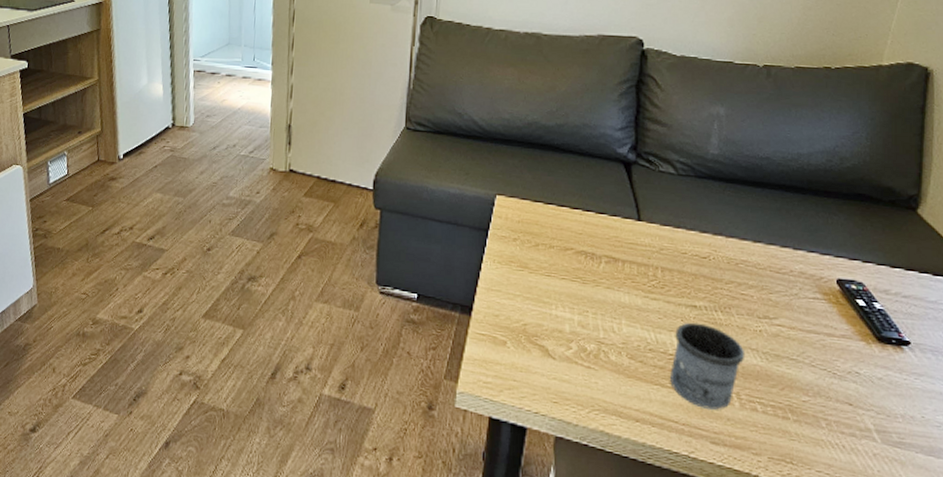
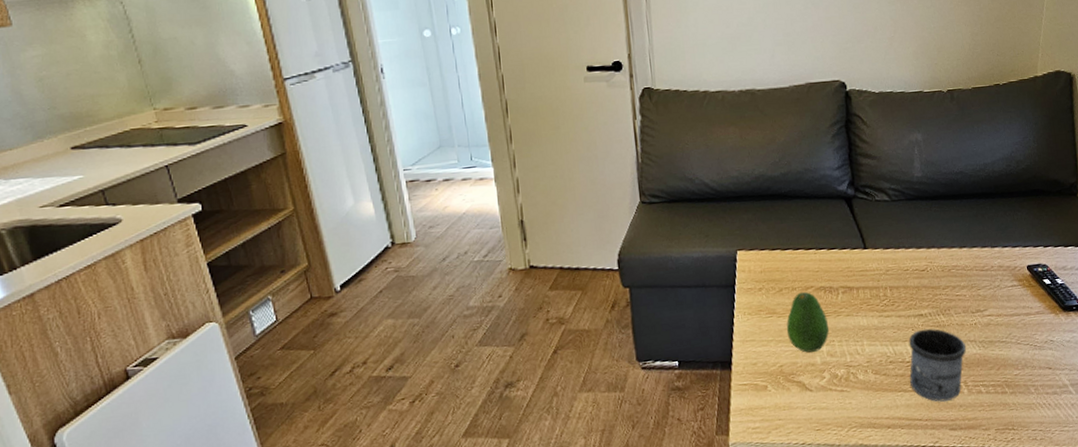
fruit: none [536,251,585,319] -> present [786,291,830,353]

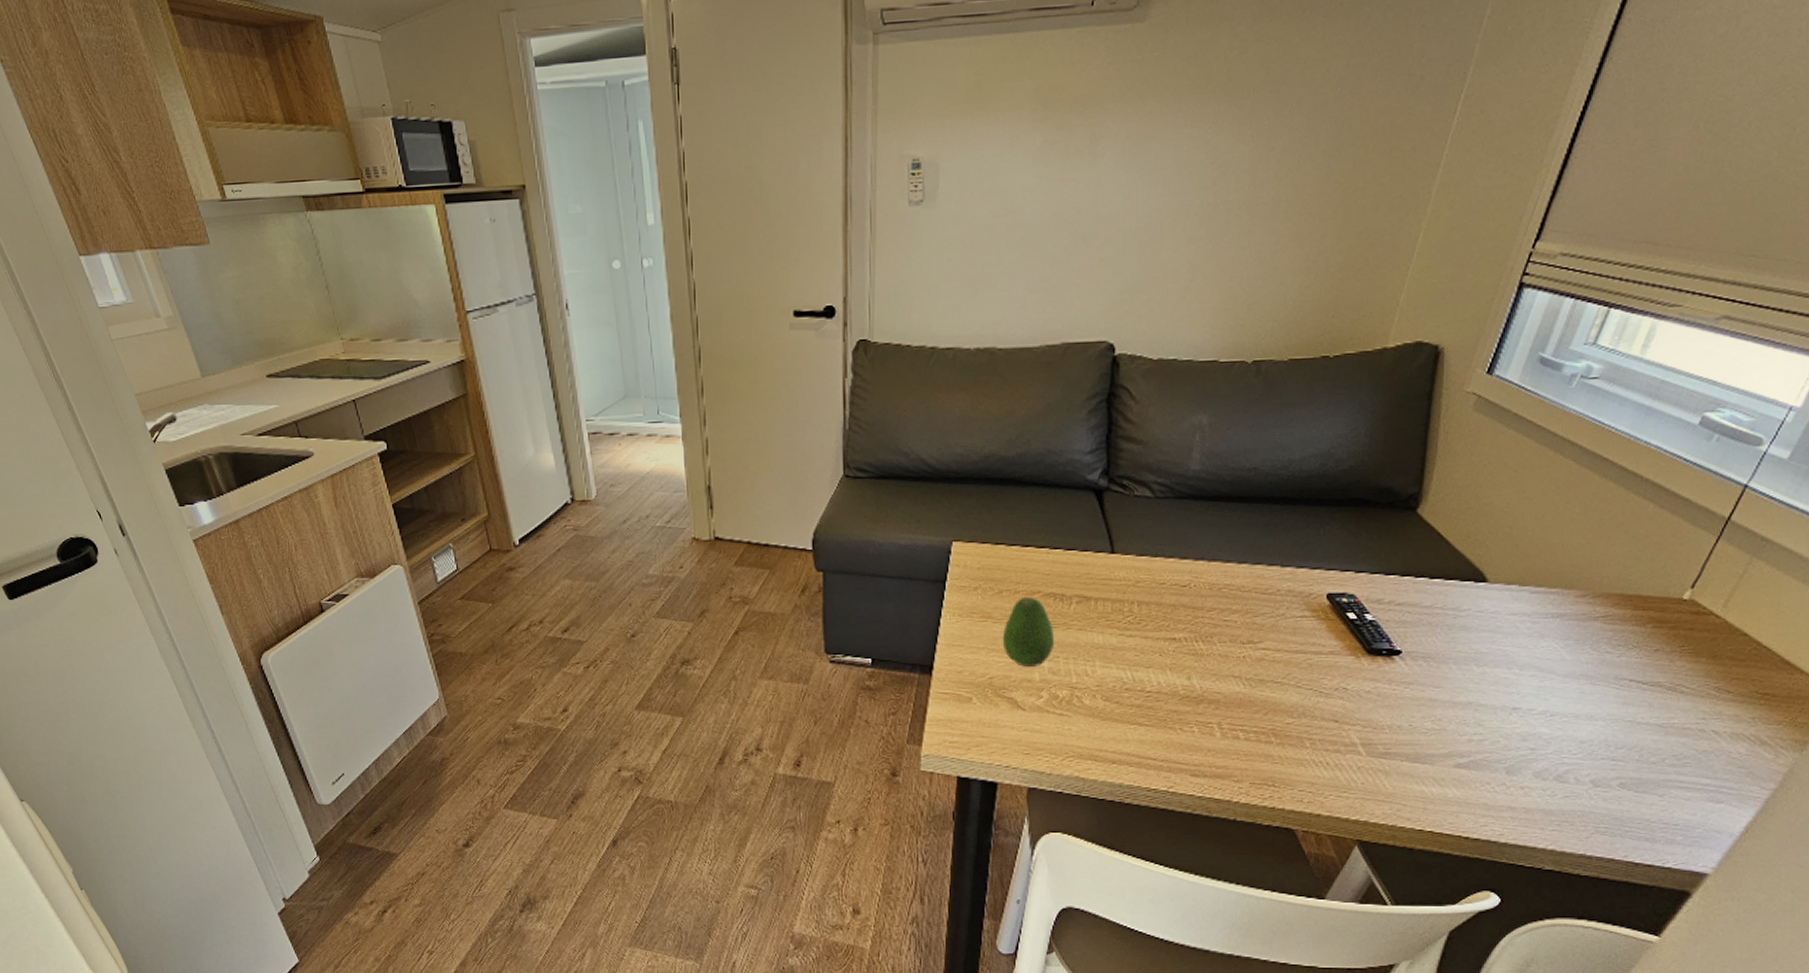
mug: present [909,328,967,402] -> none [1148,656,1228,742]

